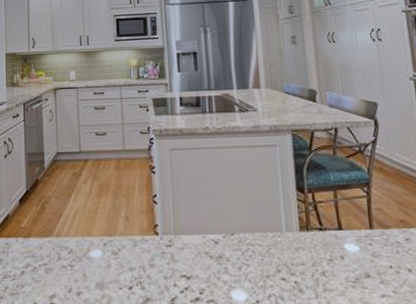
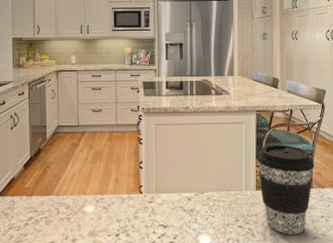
coffee cup: none [297,172,374,290] -> present [257,144,315,234]

